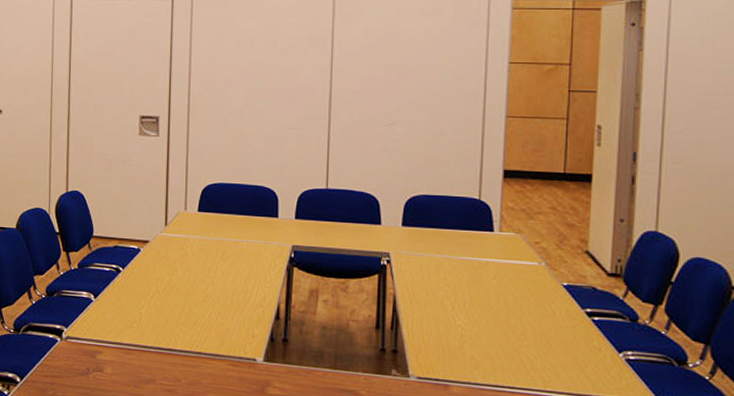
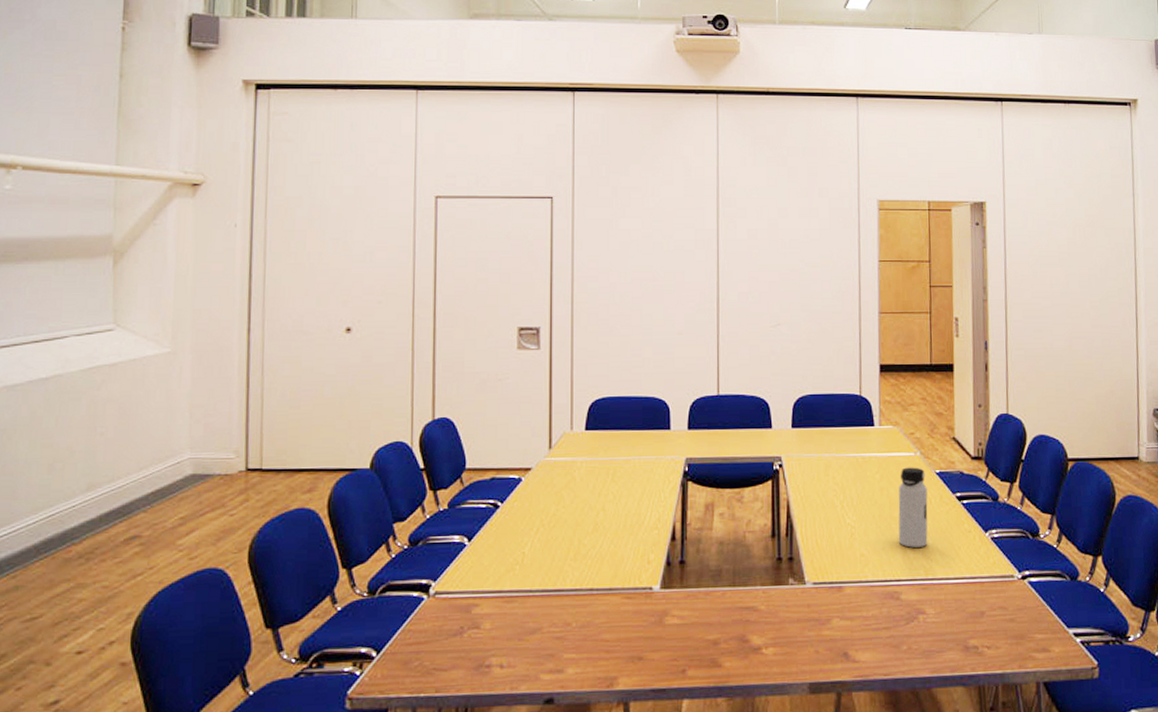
water bottle: none [515,276,551,359] -> present [898,467,928,548]

